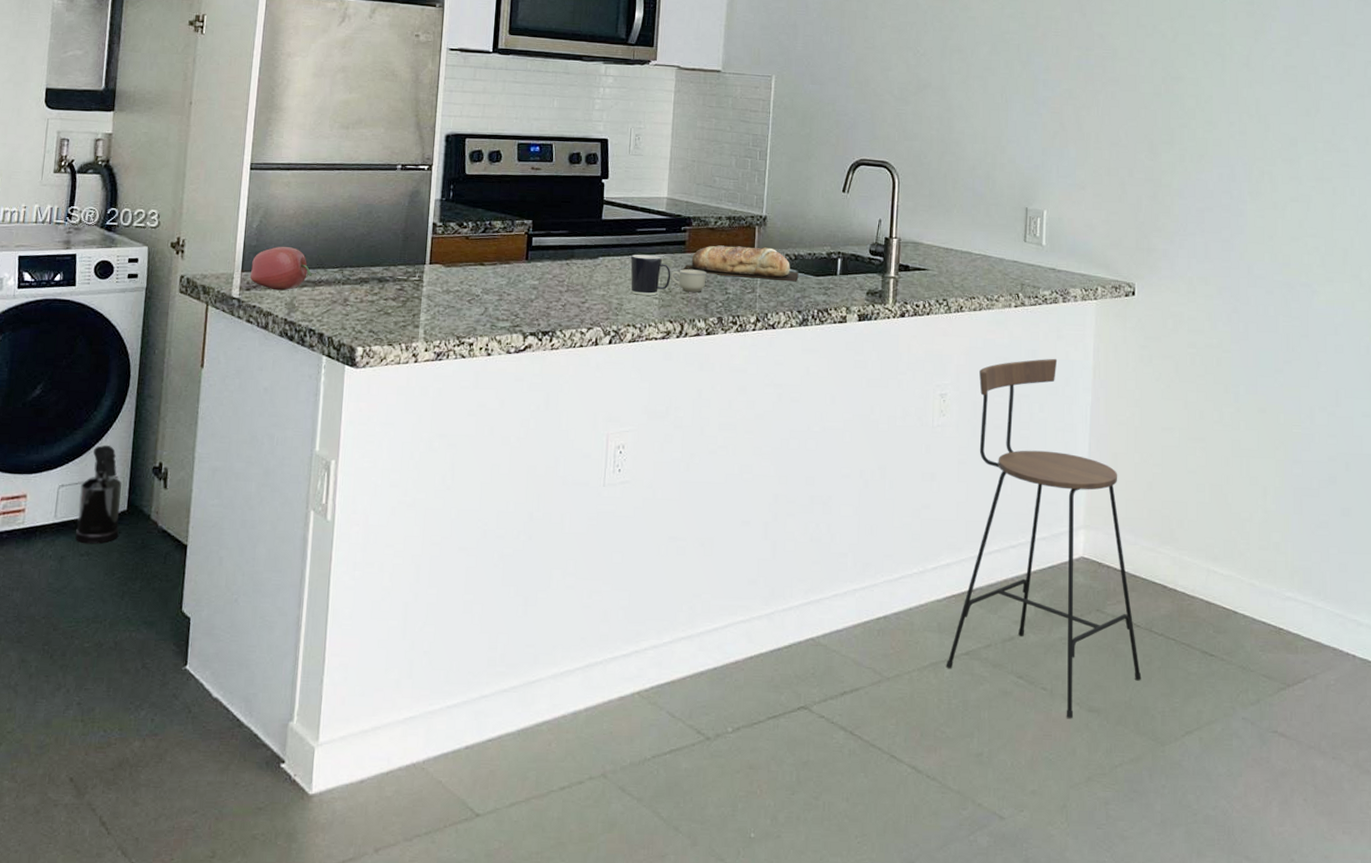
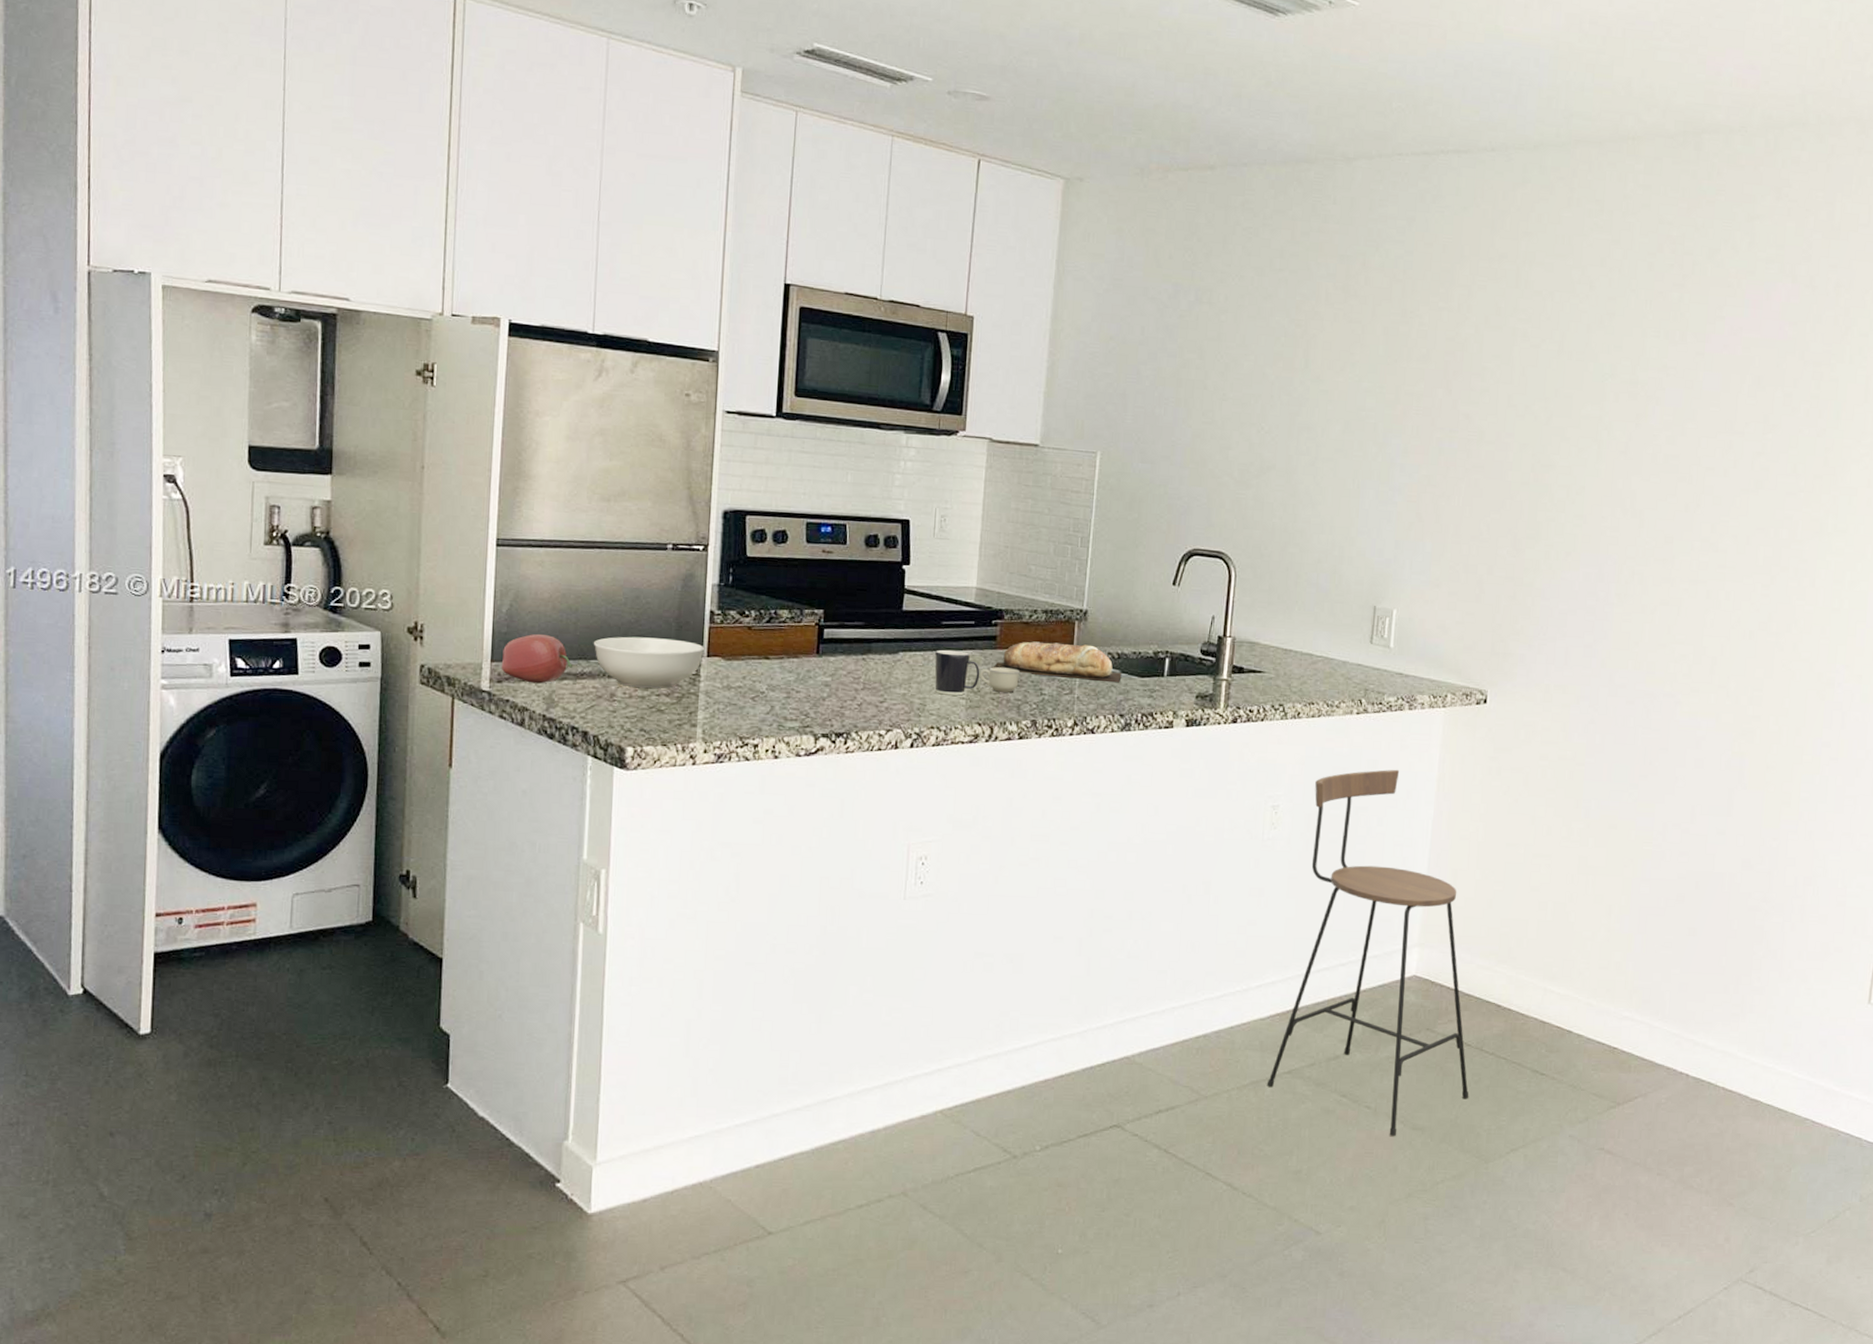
spray bottle: present [75,444,122,543] -> none [315,850,365,956]
bowl: none [330,247,428,294] -> present [593,636,705,689]

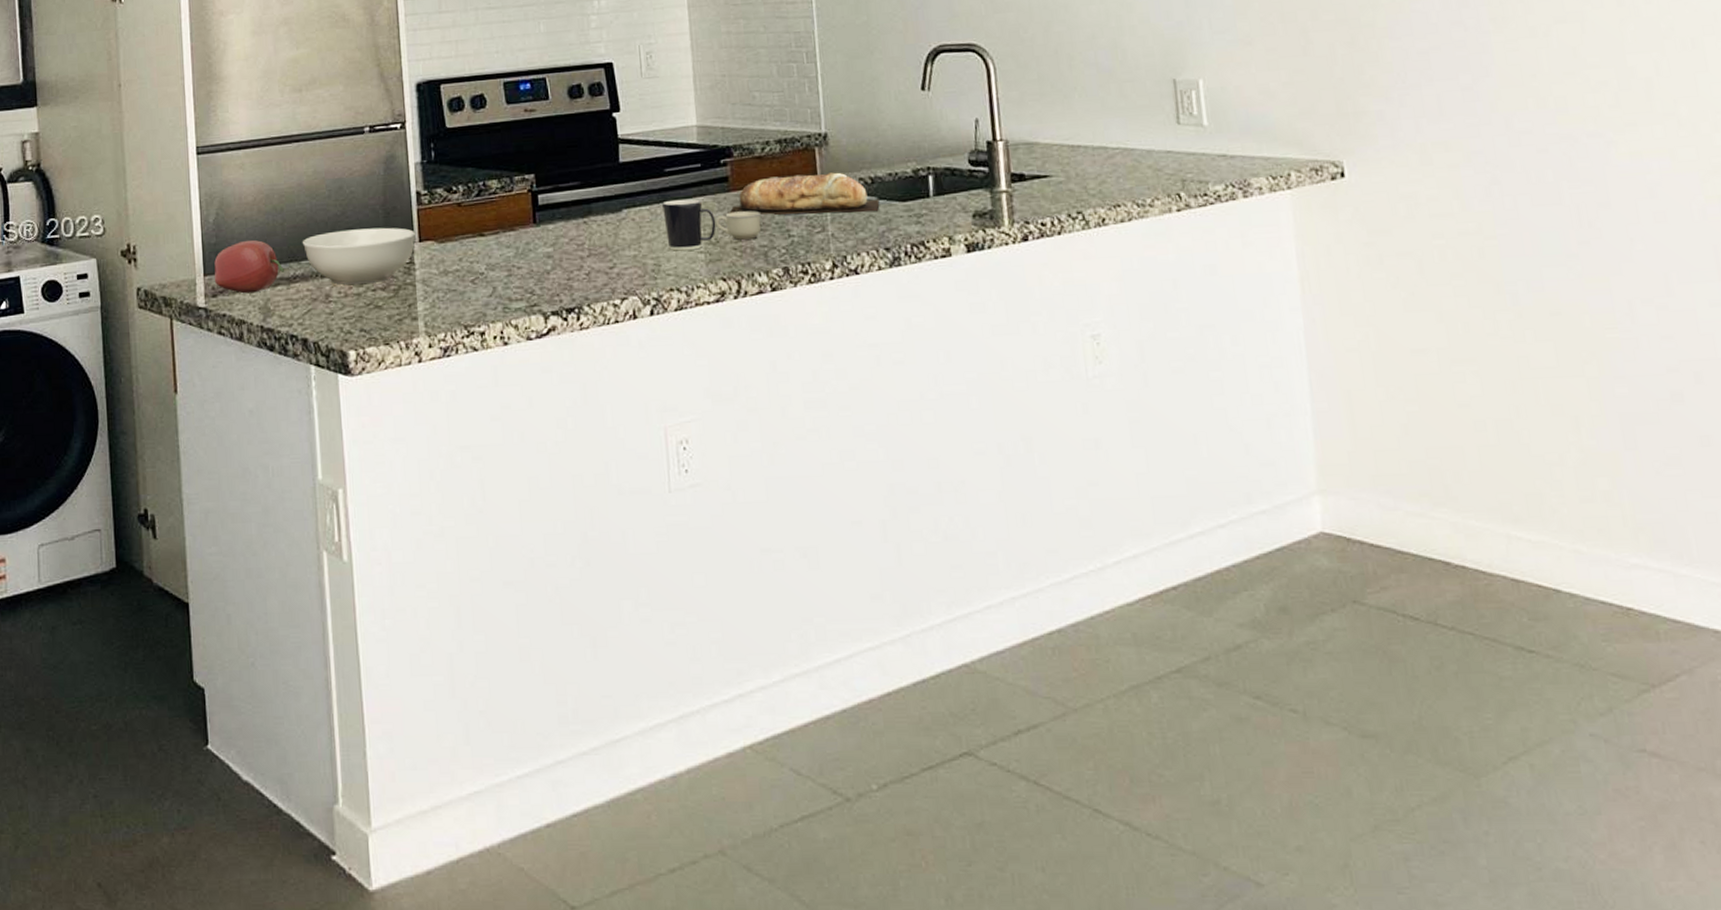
bar stool: present [1266,769,1469,1136] -> none [1141,272,1433,748]

